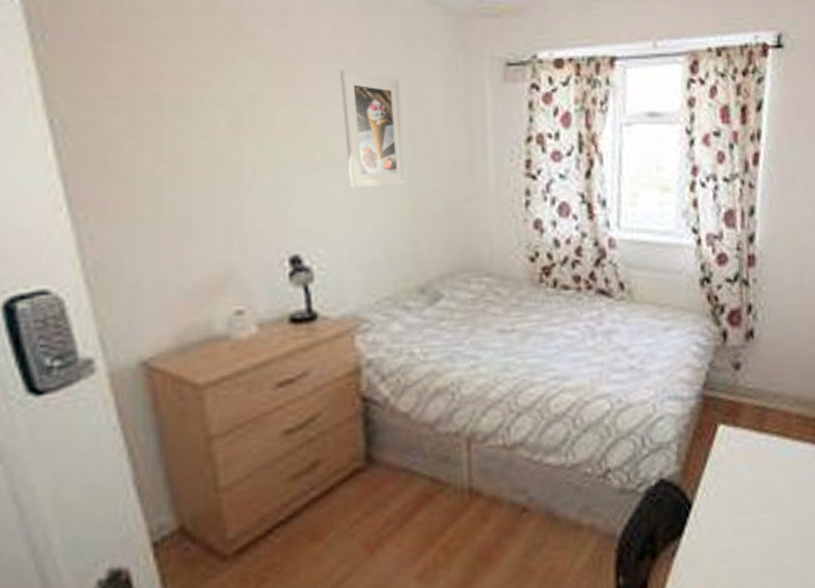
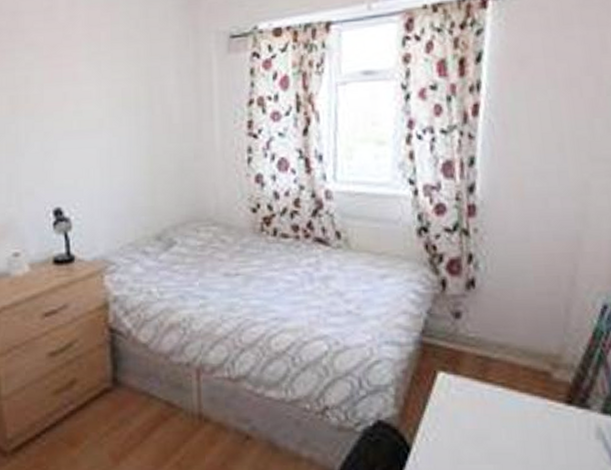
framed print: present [340,70,408,189] -> none [92,52,146,152]

